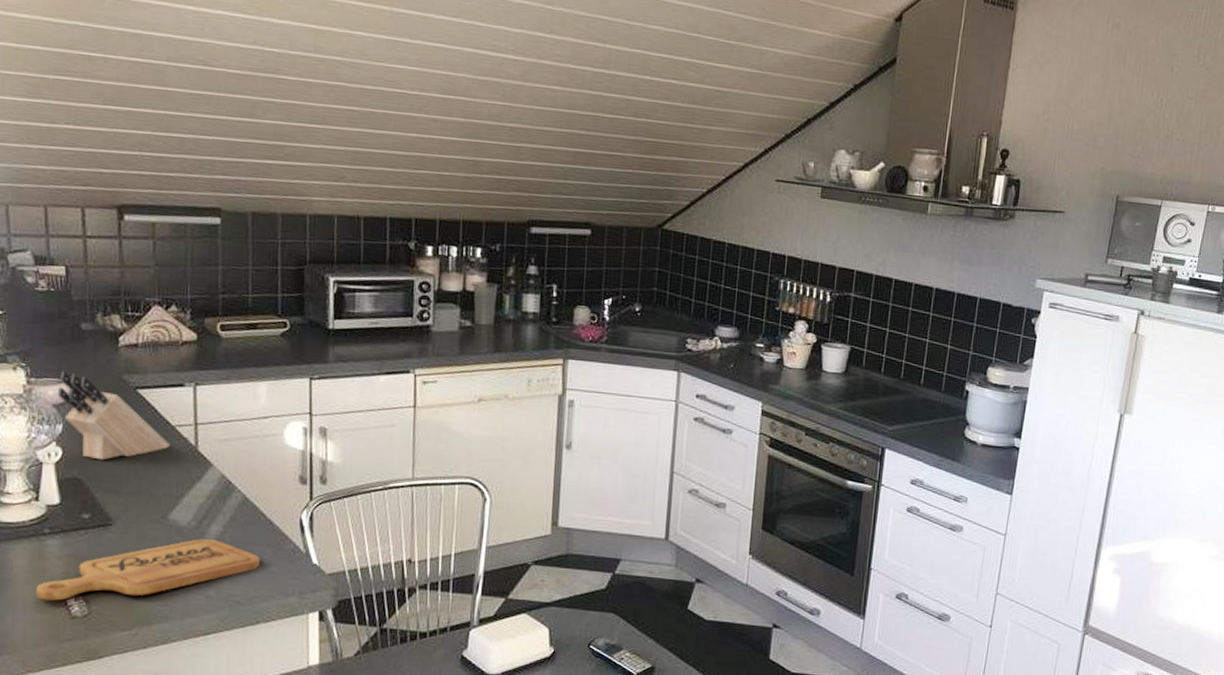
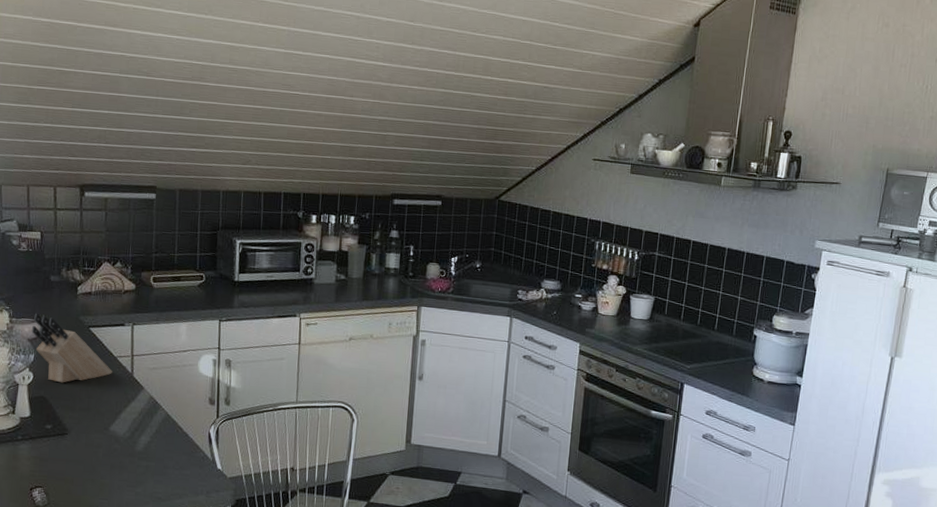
cutting board: present [35,539,260,601] -> none [9,447,177,493]

